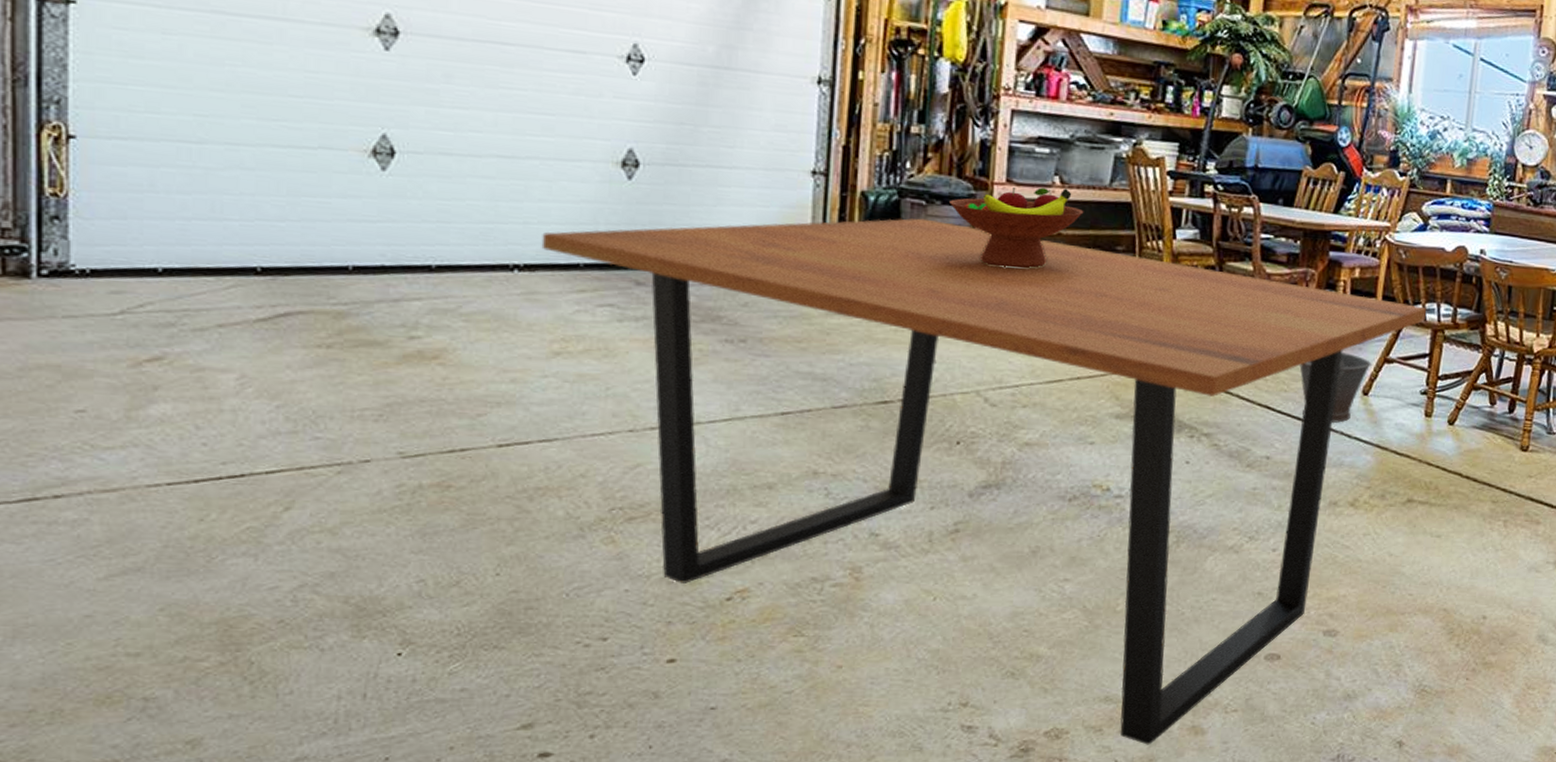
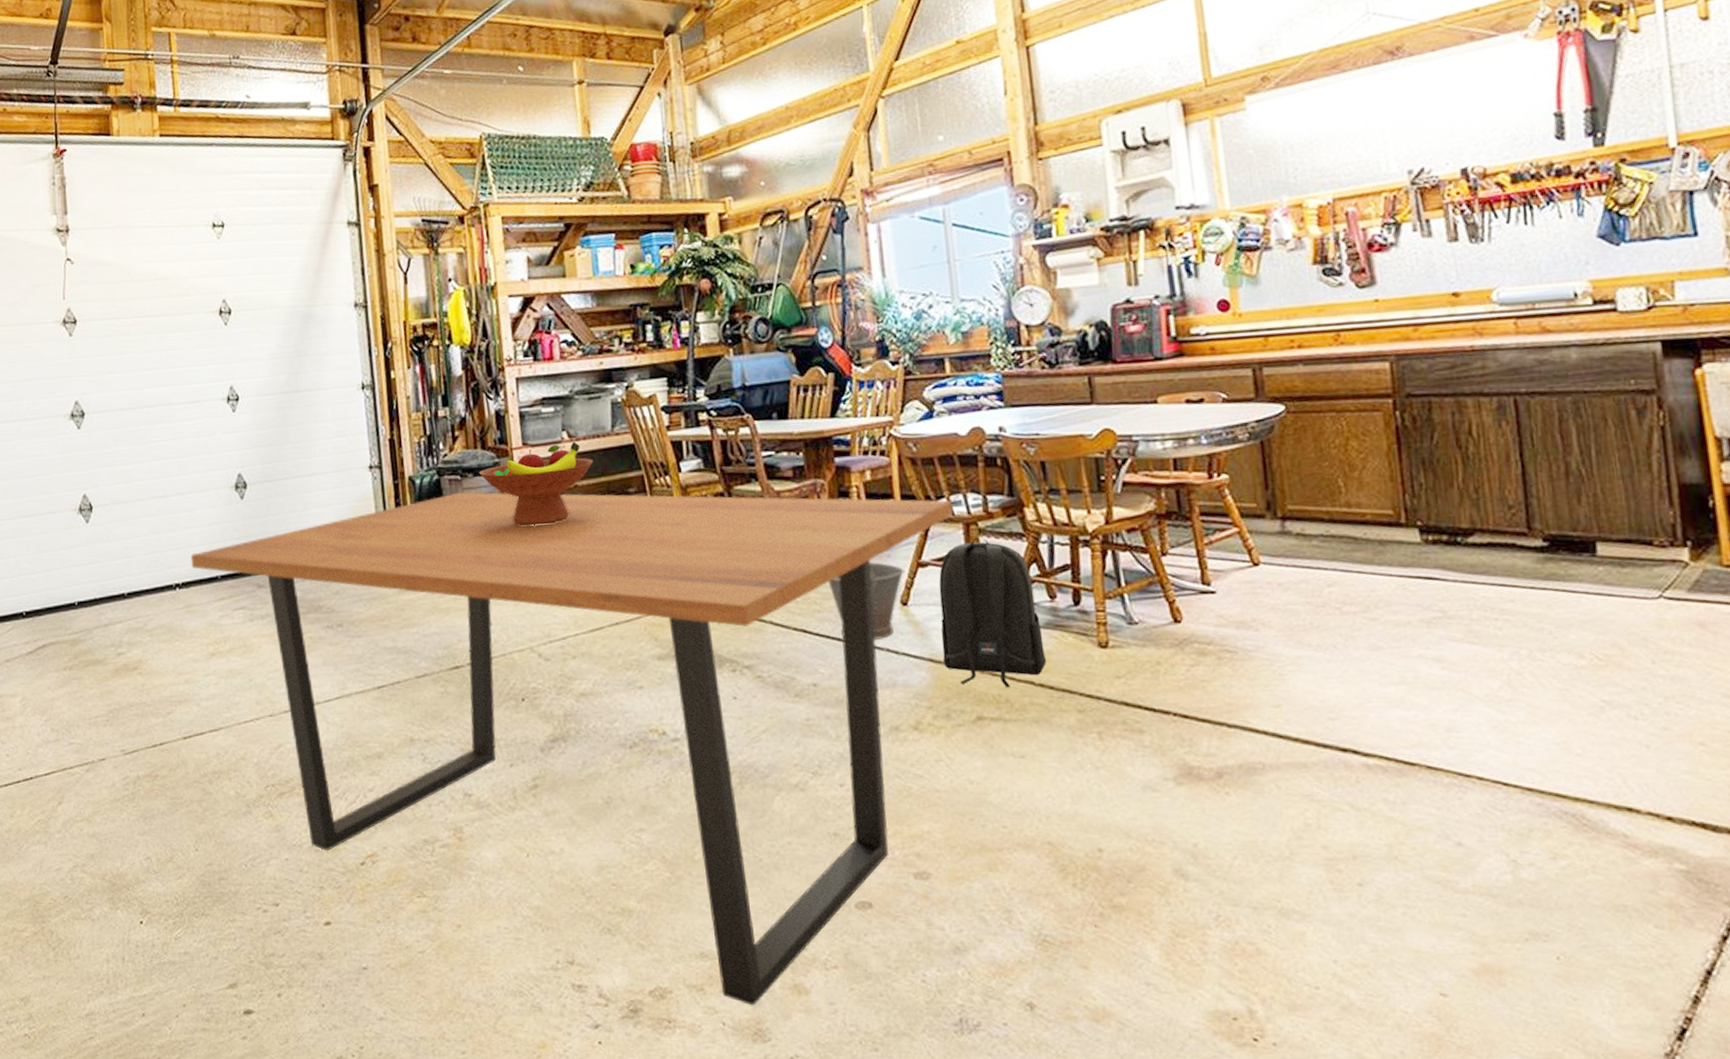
backpack: none [1389,342,1480,476] -> present [938,535,1047,687]

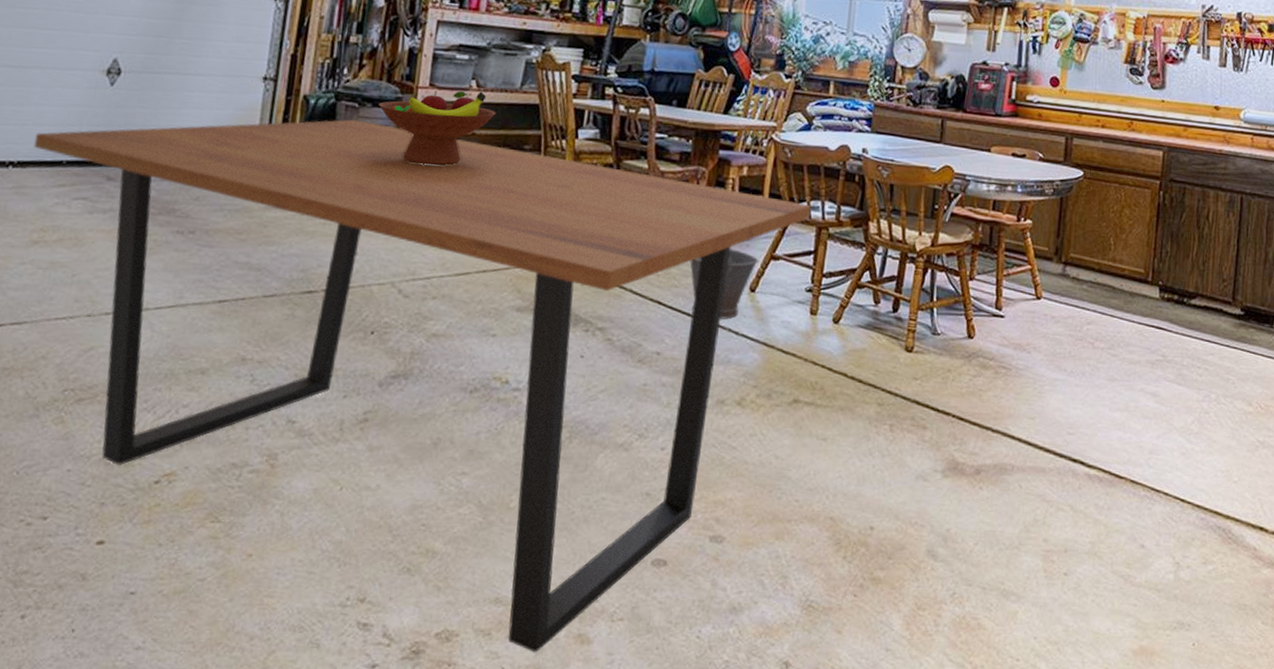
backpack: present [938,535,1047,687] -> none [775,239,864,376]

